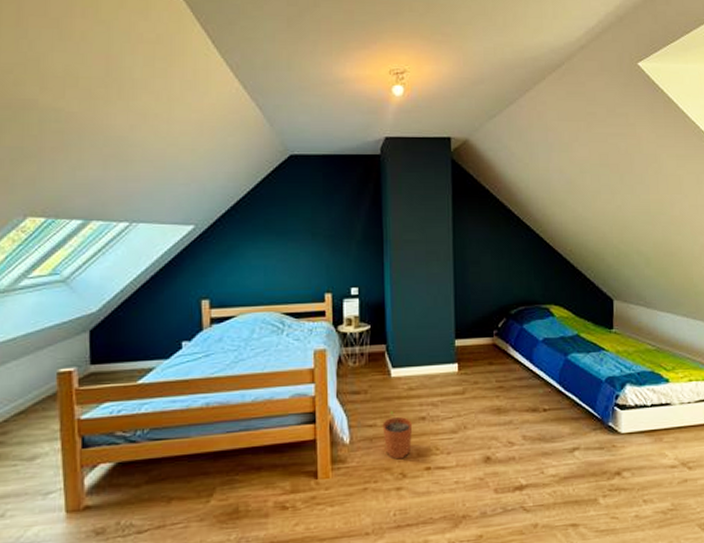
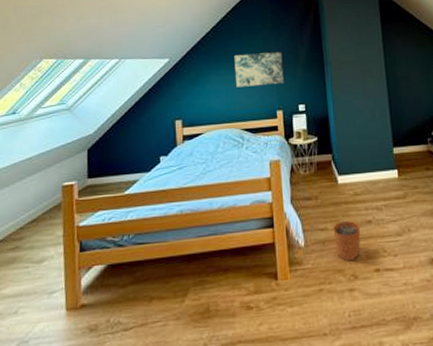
wall art: none [276,225,335,264] -> present [234,52,284,88]

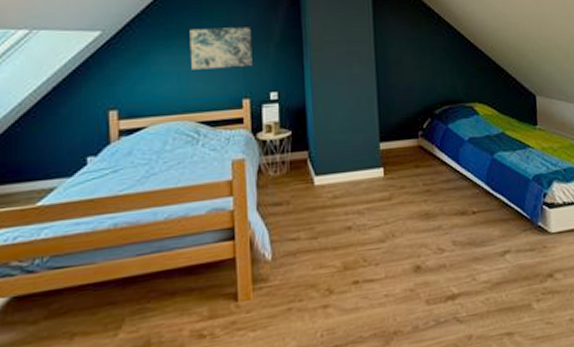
plant pot: present [333,215,361,262] -> none [306,221,339,275]

